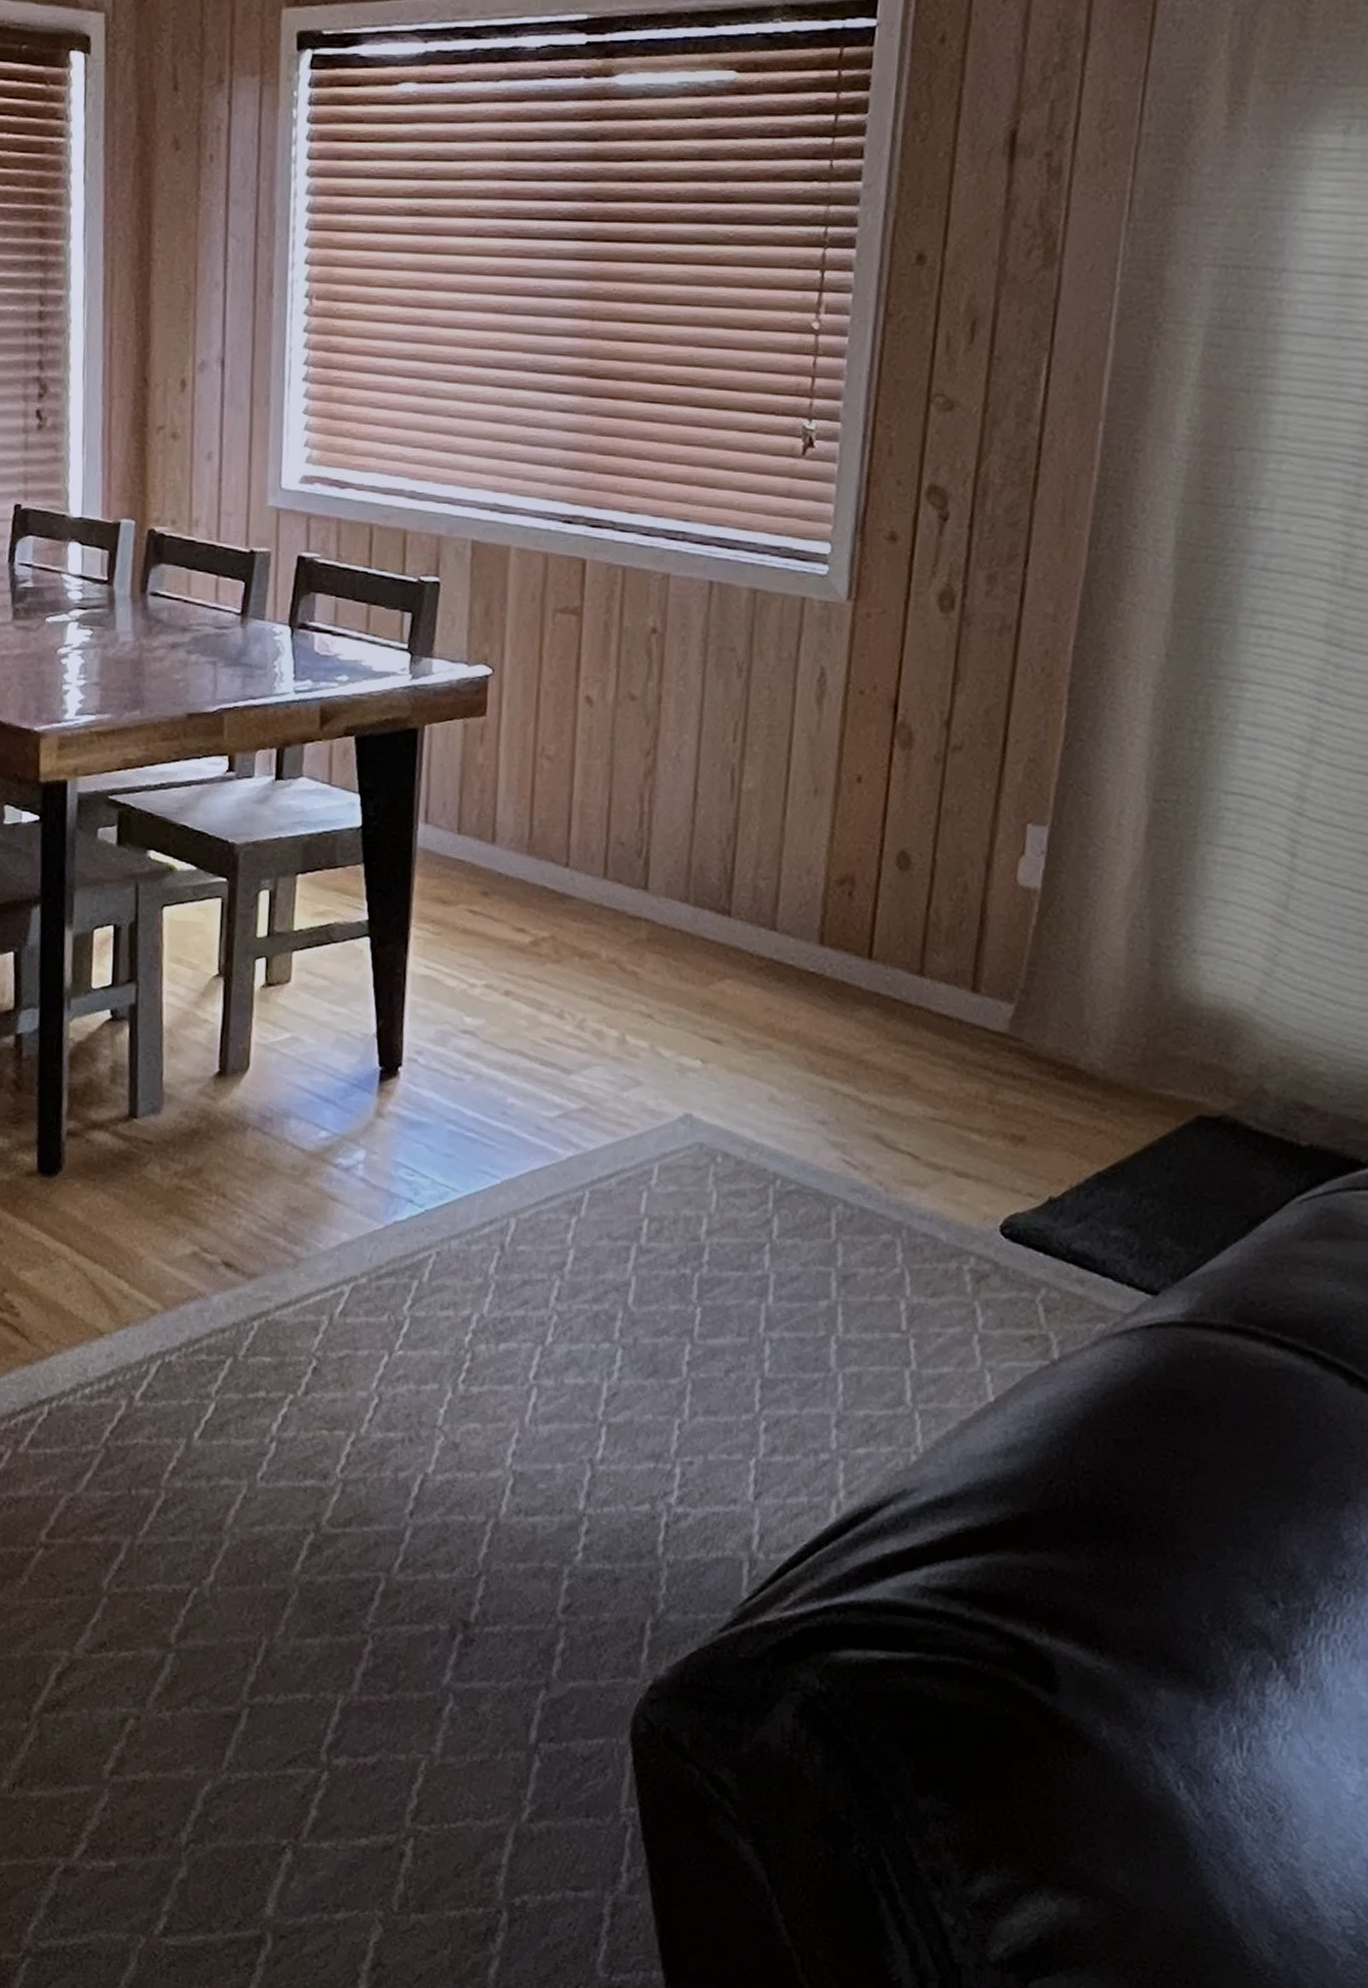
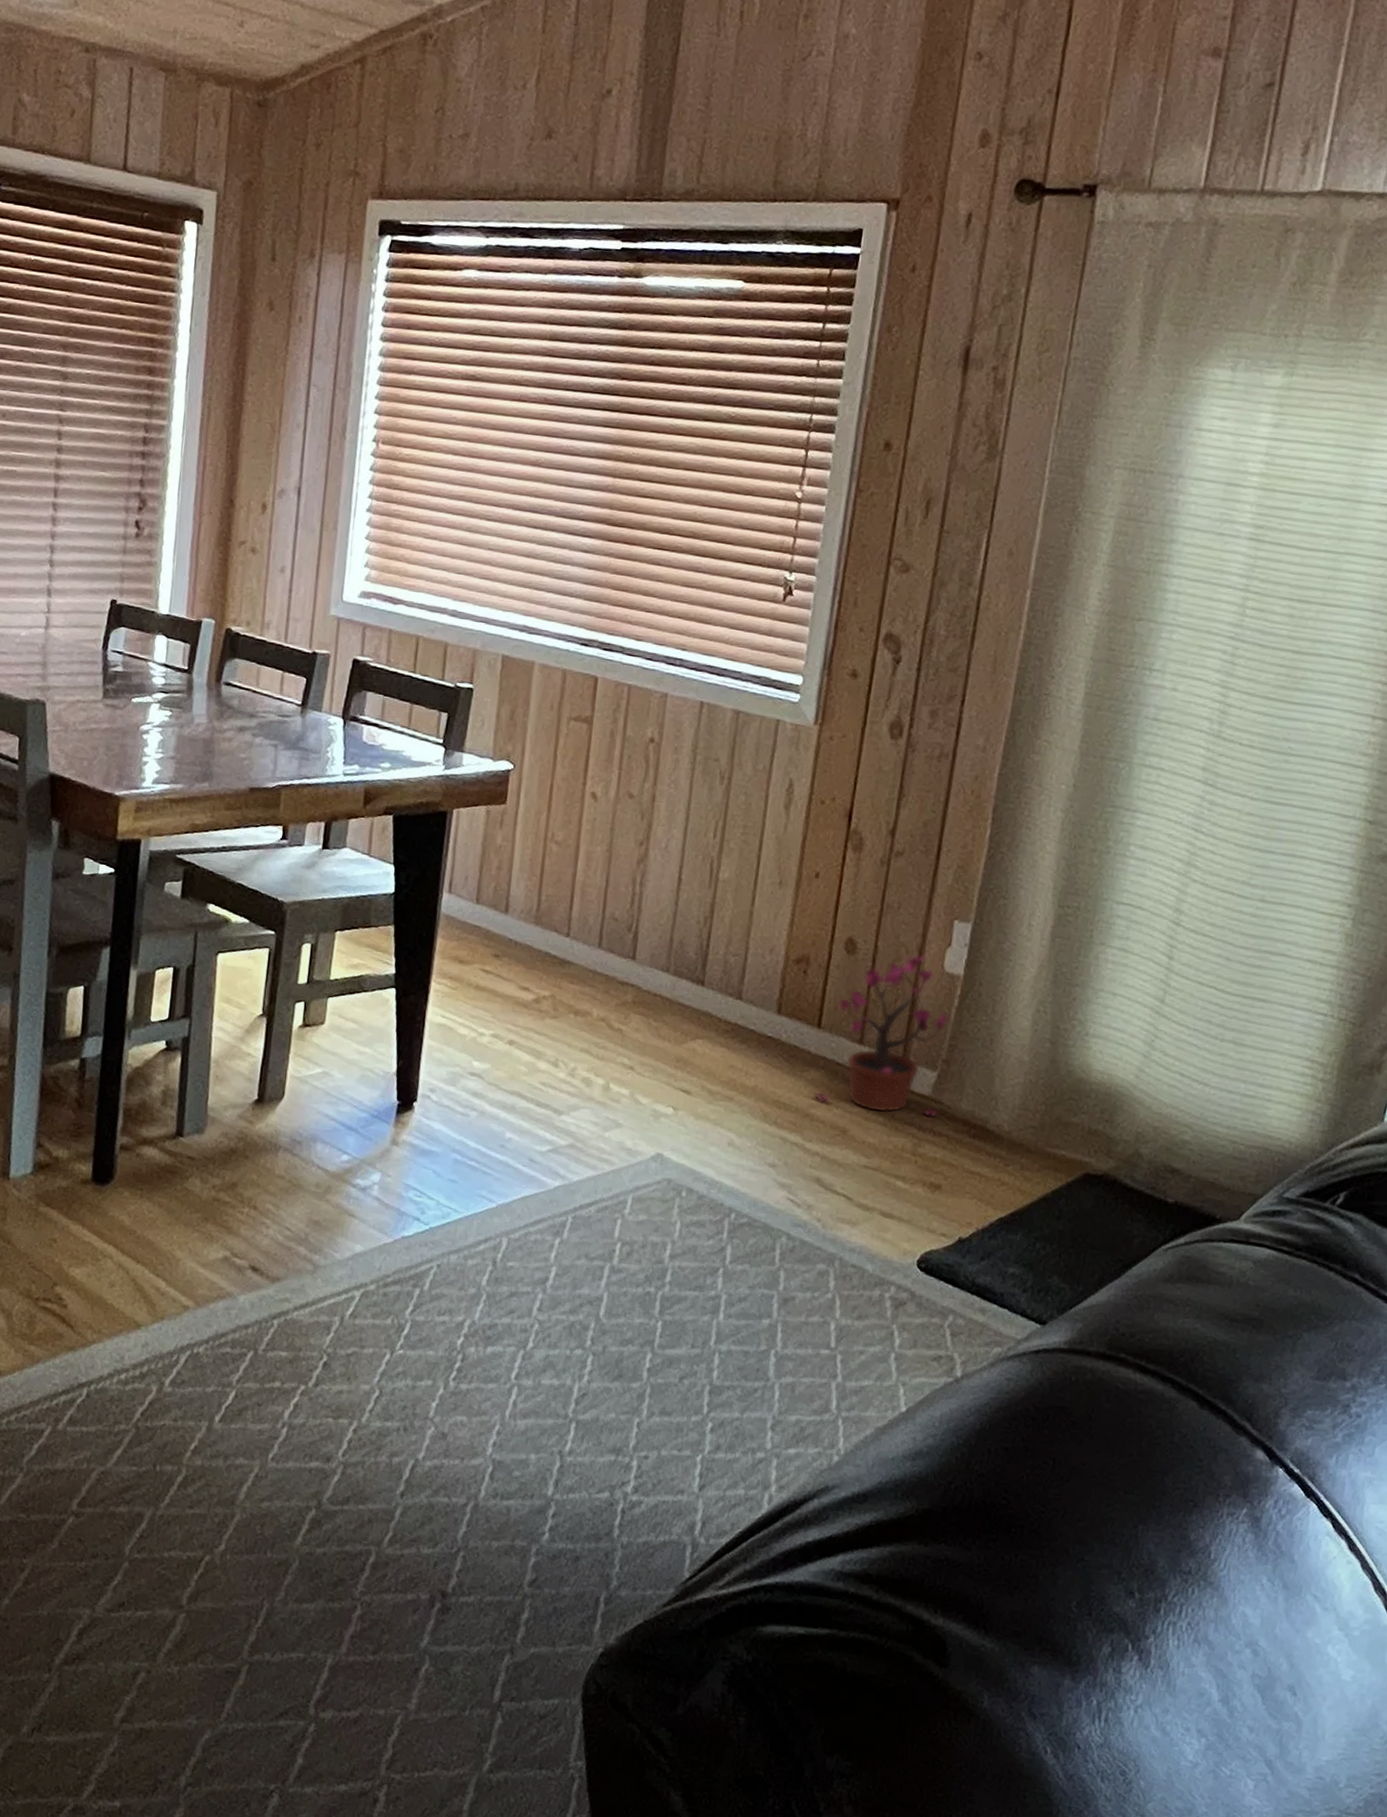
potted plant: none [867,866,1026,1058] -> present [813,954,949,1117]

